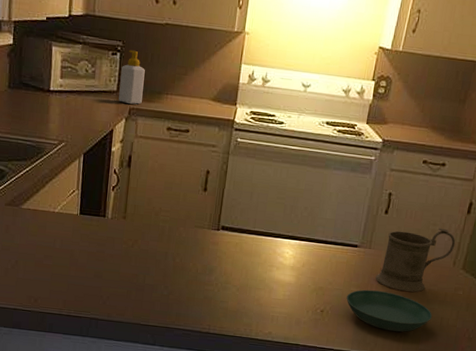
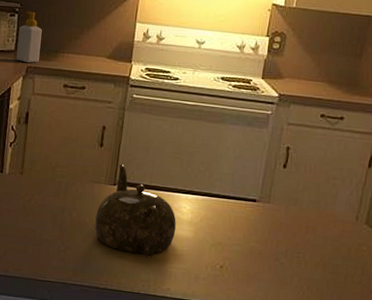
teapot: none [198,209,279,302] -> present [95,164,177,258]
saucer: present [346,289,433,332] -> none [246,245,336,289]
mug: present [375,228,456,292] -> none [275,182,358,248]

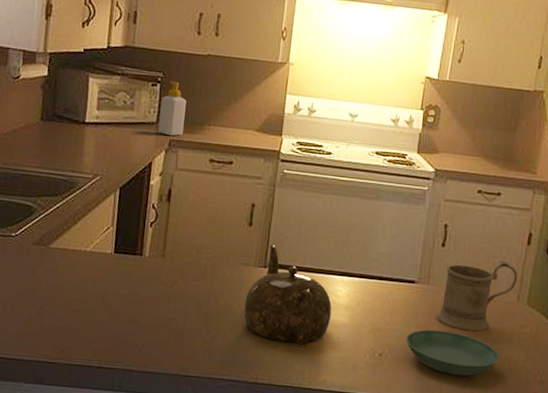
saucer: none [246,245,336,289] -> present [406,329,500,377]
mug: none [275,182,358,248] -> present [436,260,518,331]

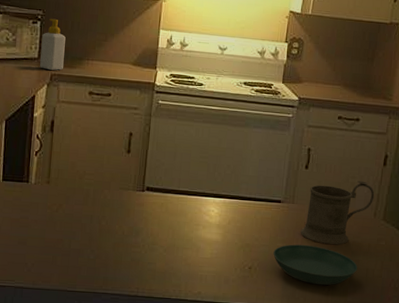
teapot: present [244,245,332,347] -> none [124,170,205,262]

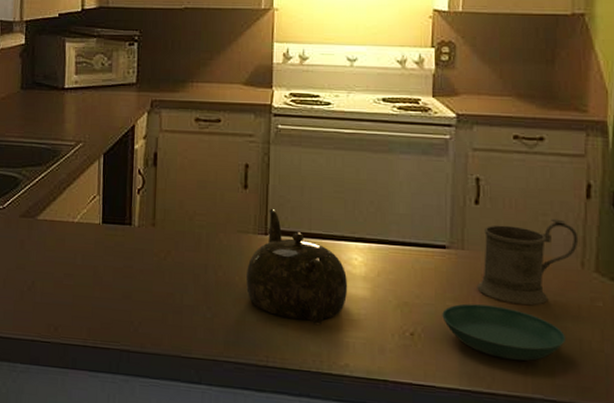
soap bottle: present [40,18,66,71] -> none [139,38,166,96]
teapot: none [124,170,205,262] -> present [246,209,348,325]

